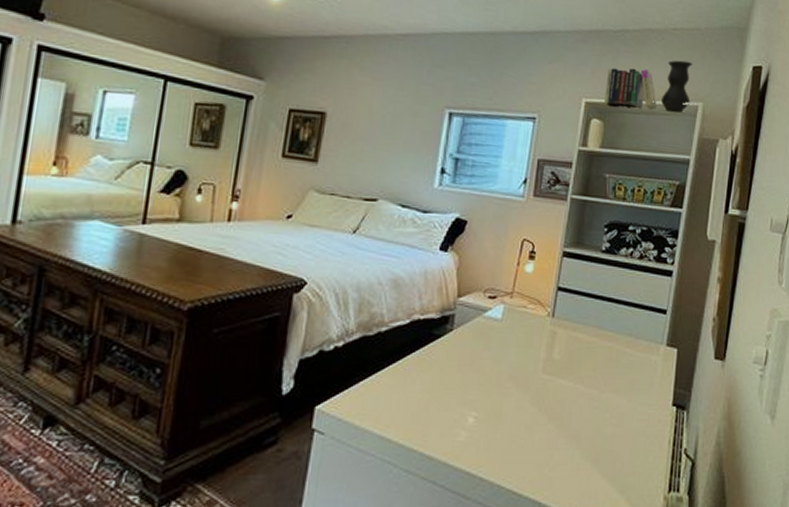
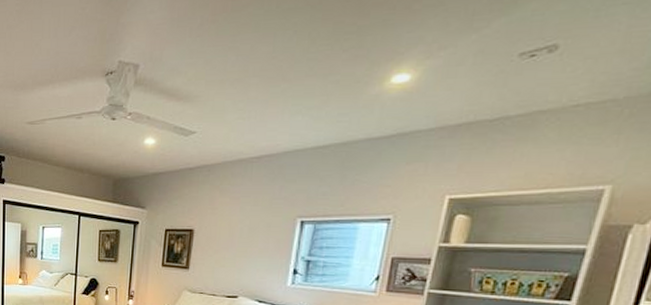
books: present [605,68,658,111] -> none [473,157,545,202]
vase: present [660,60,693,113] -> none [549,140,601,201]

